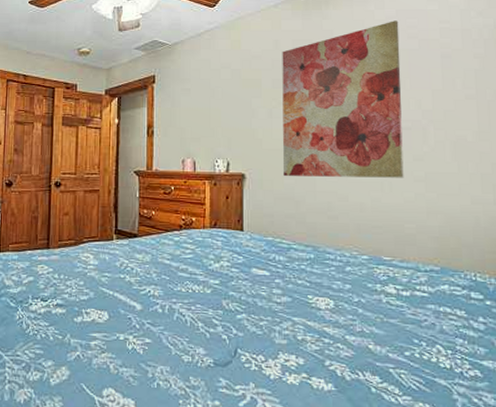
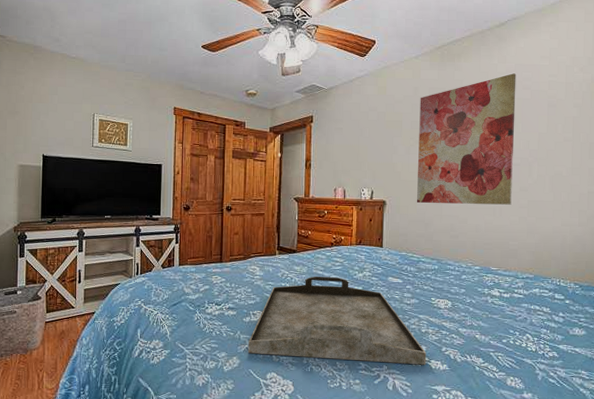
serving tray: none [80,266,305,384] -> present [248,276,427,365]

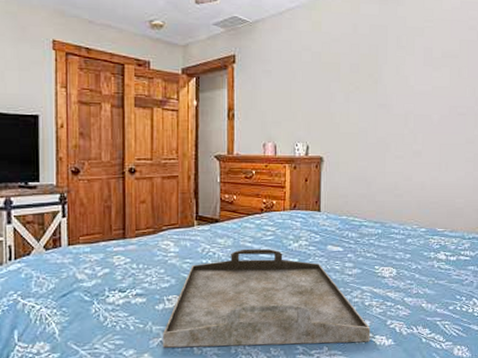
wall art: present [416,73,516,205] -> none [357,11,462,159]

